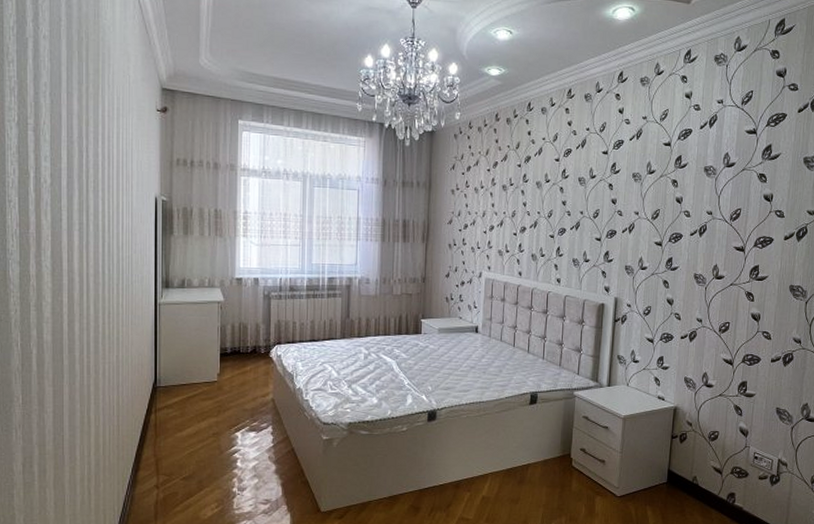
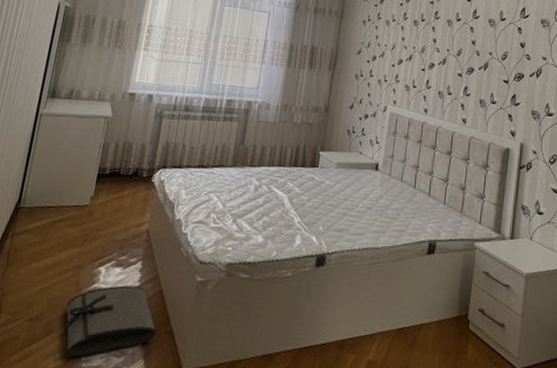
tool roll: none [213,446,295,506] -> present [65,285,157,357]

